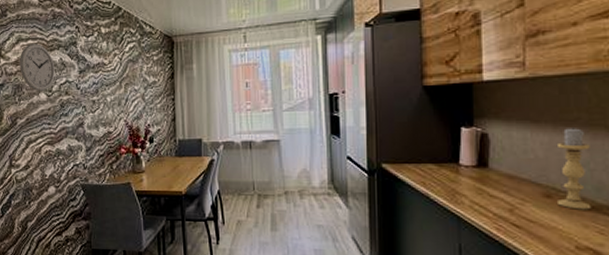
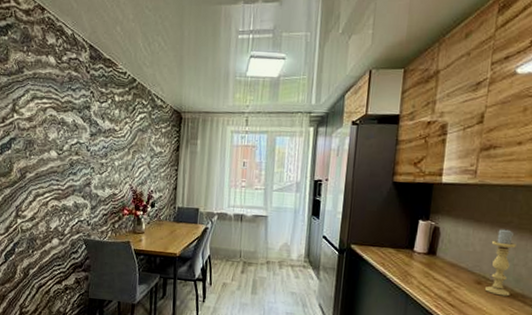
wall clock: present [20,43,55,91] -> none [33,102,67,149]

